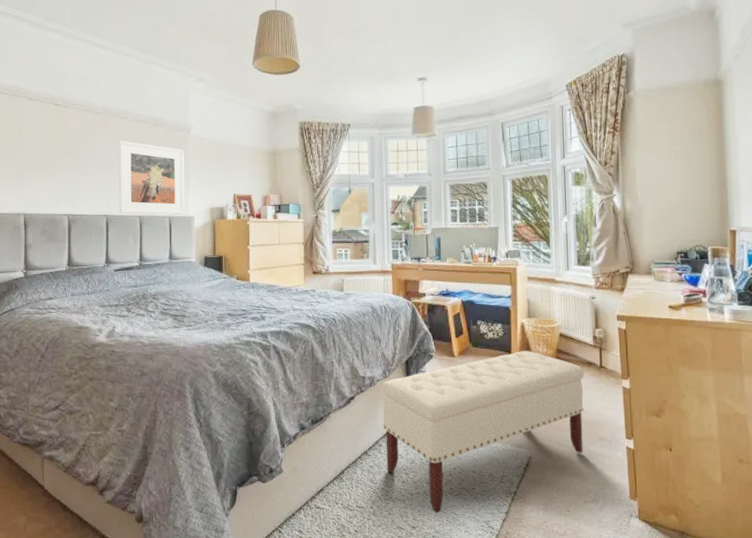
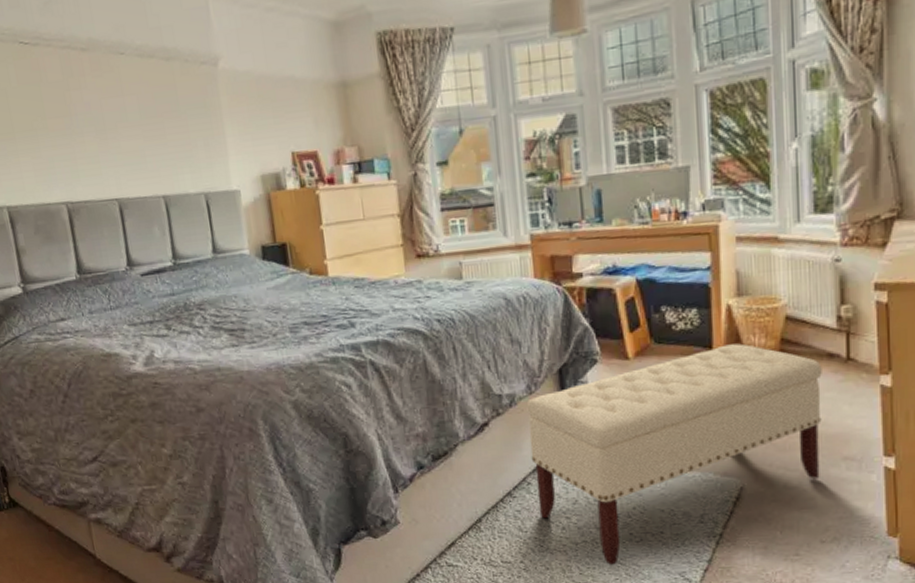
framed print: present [118,140,185,215] -> none [118,87,226,195]

